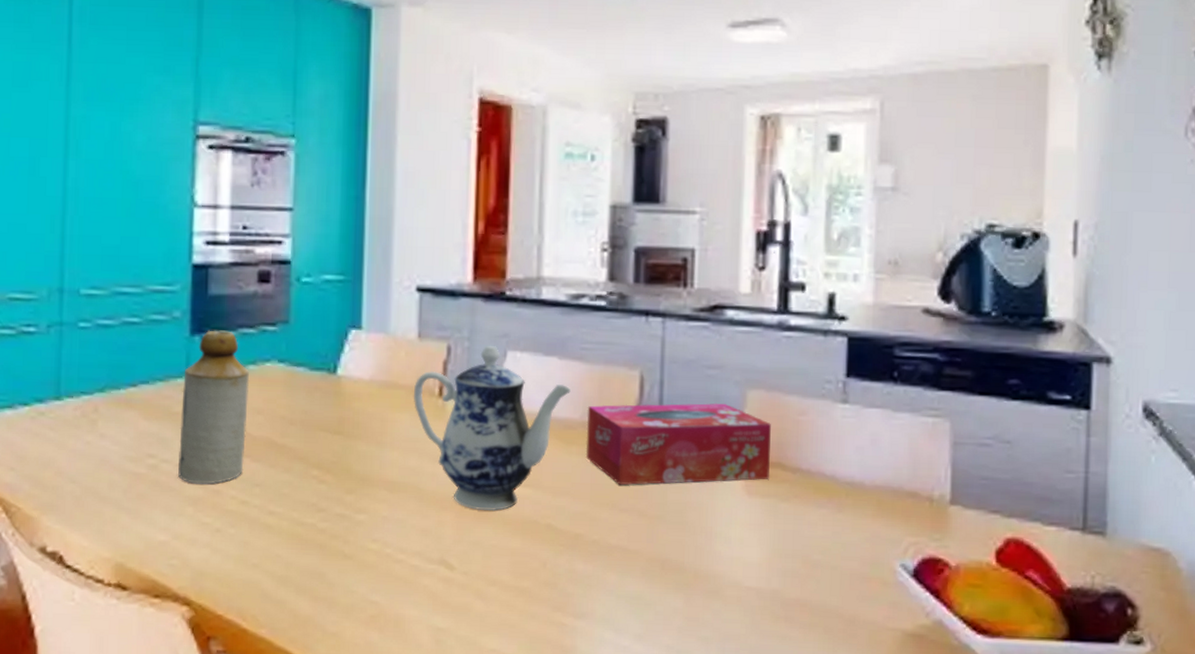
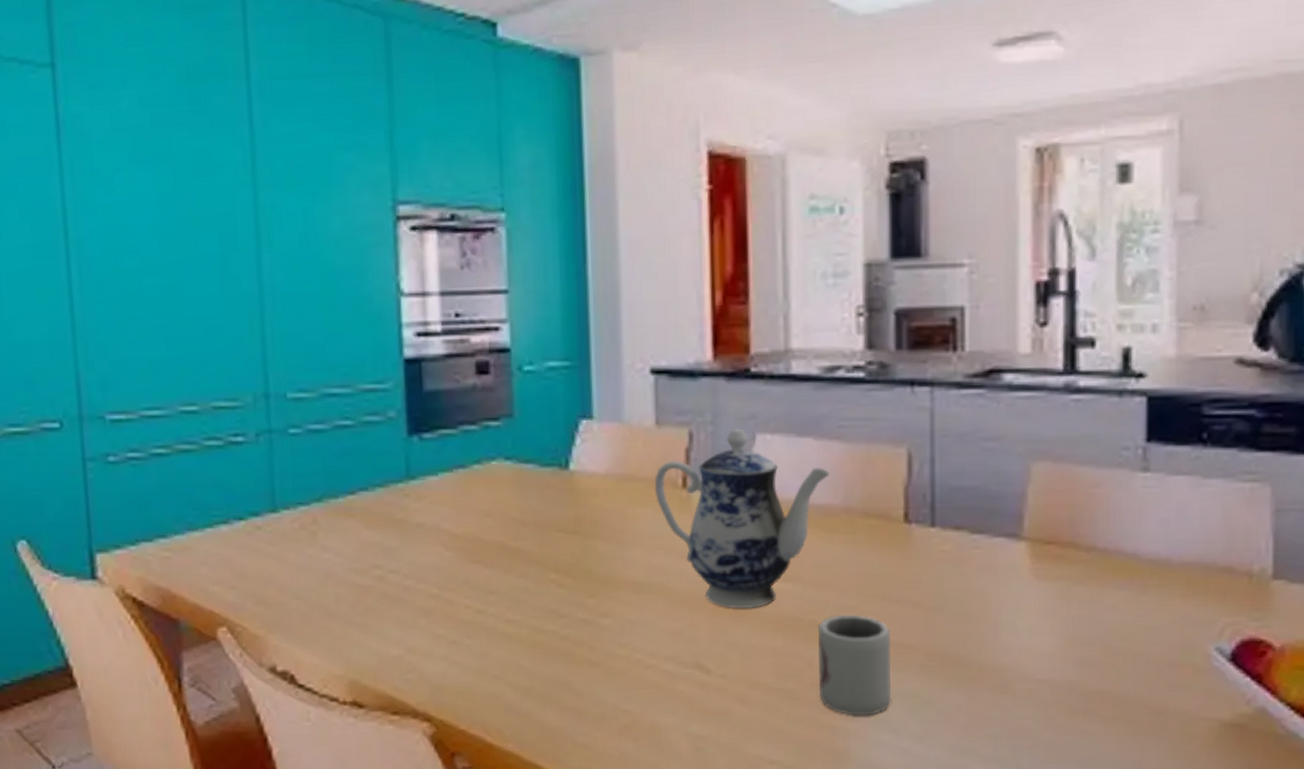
bottle: present [178,330,250,485] -> none [404,428,476,594]
cup: none [551,520,618,615] -> present [818,614,892,716]
tissue box: present [585,402,771,486] -> none [849,478,1060,575]

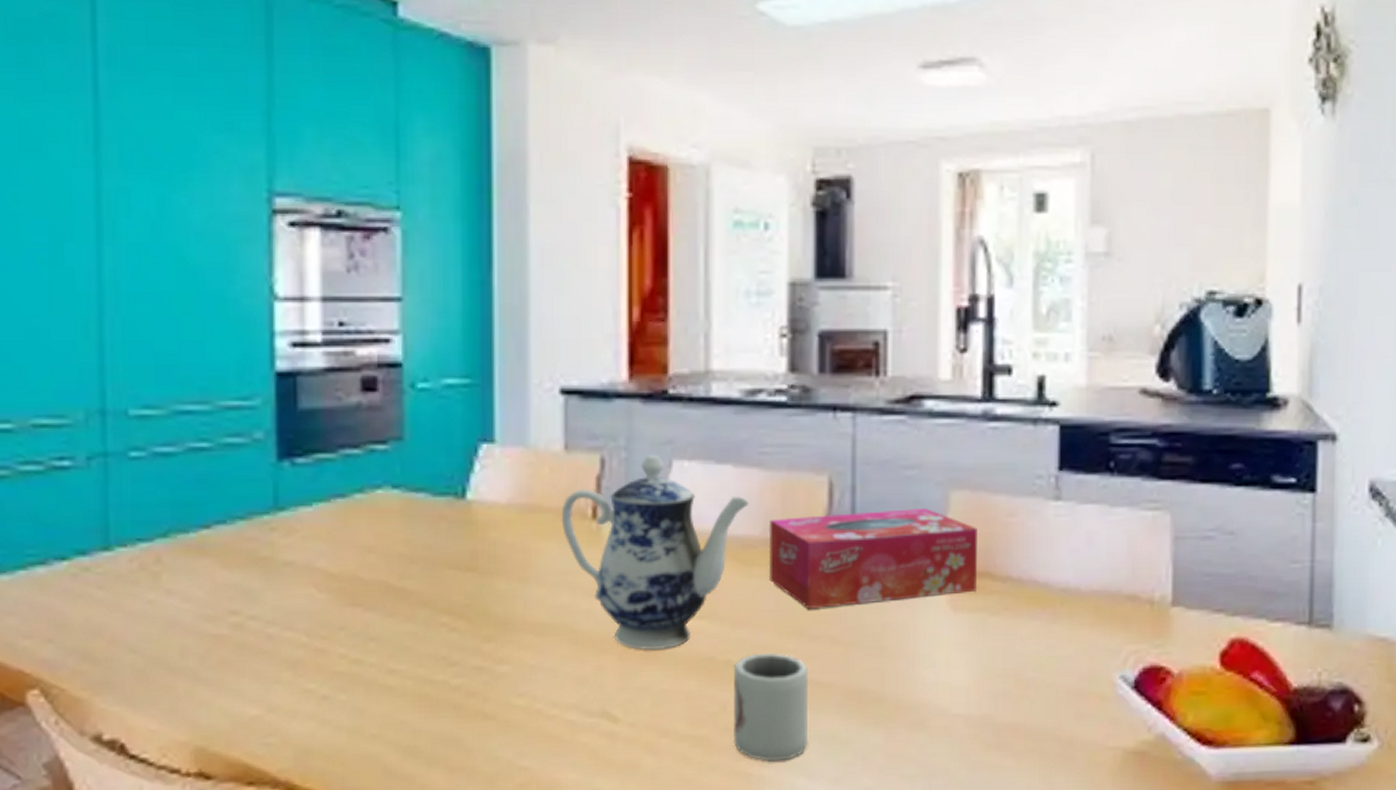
tissue box: none [849,478,1060,575] -> present [768,507,977,610]

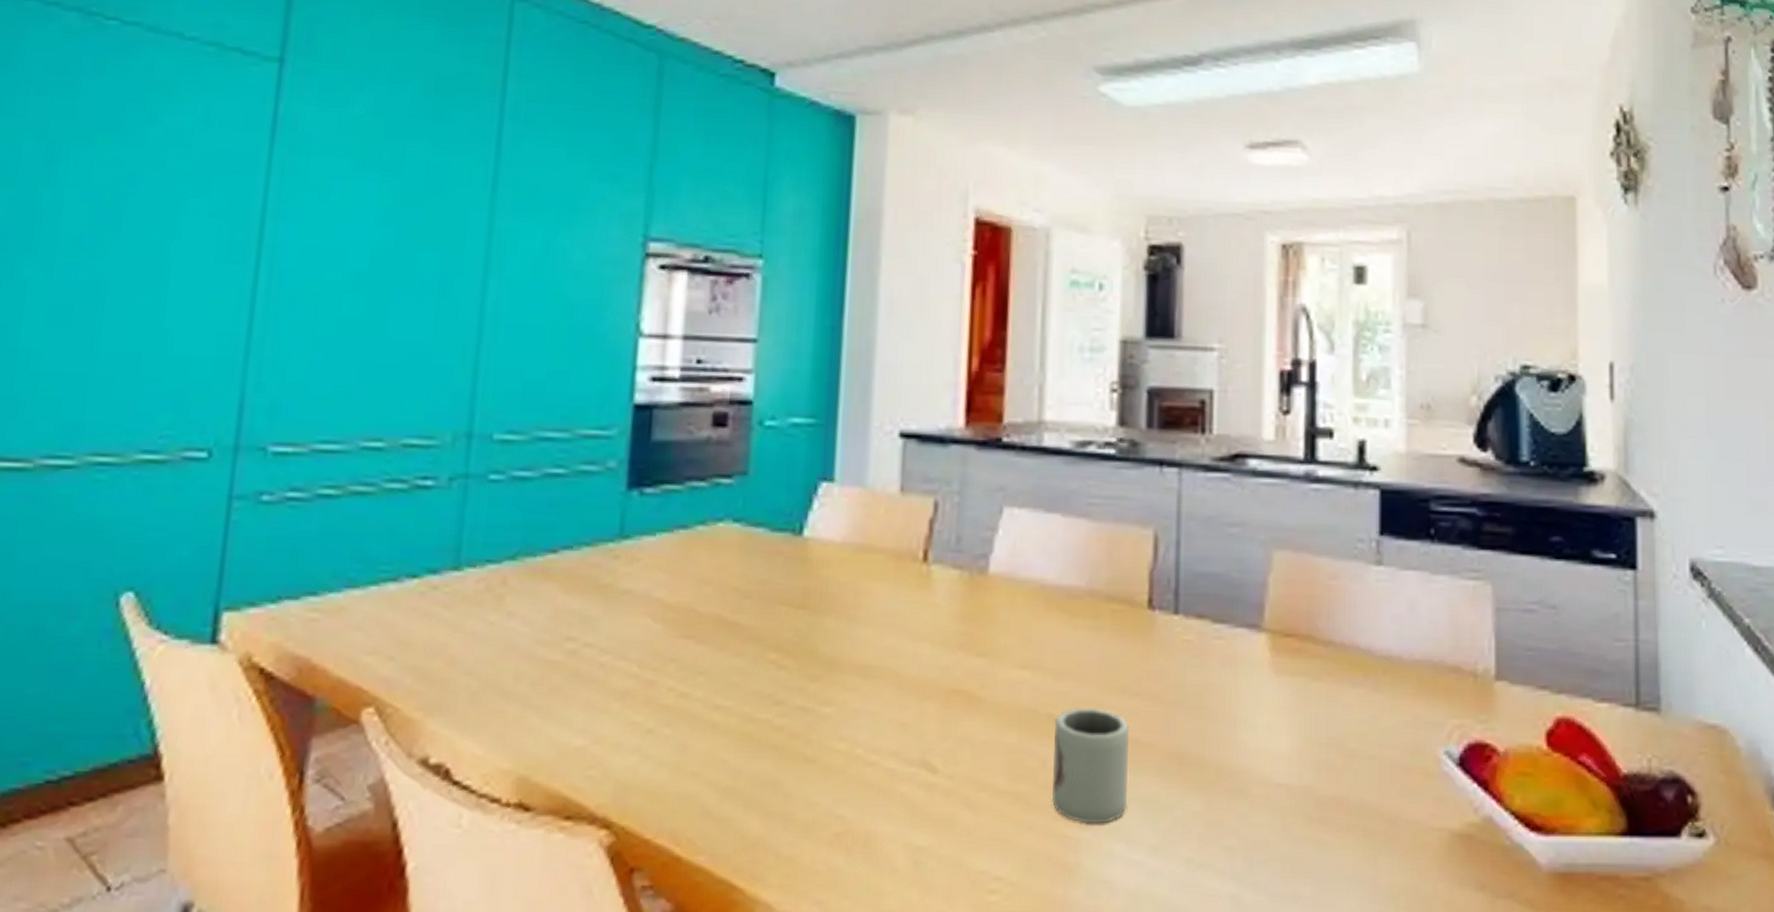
teapot: present [561,455,749,651] -> none [892,501,1076,700]
tissue box: present [768,507,977,610] -> none [1092,566,1300,665]

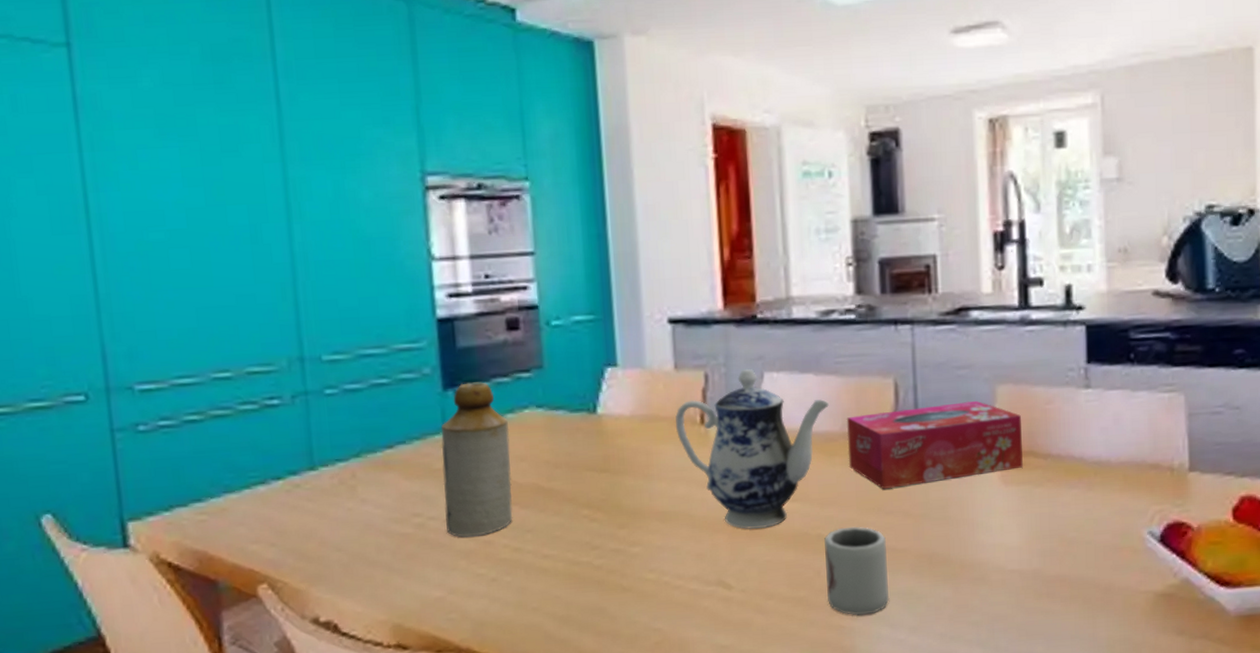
bottle: none [603,483,698,673] -> present [441,382,513,538]
teapot: none [892,501,1076,700] -> present [675,369,829,530]
tissue box: none [1092,566,1300,665] -> present [846,401,1023,490]

